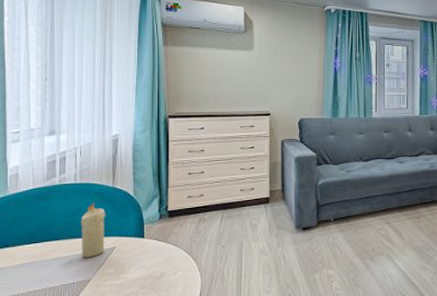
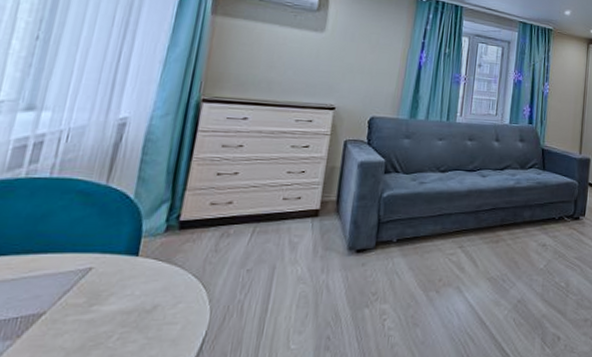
candle: present [81,203,106,258] -> none [38,205,88,282]

